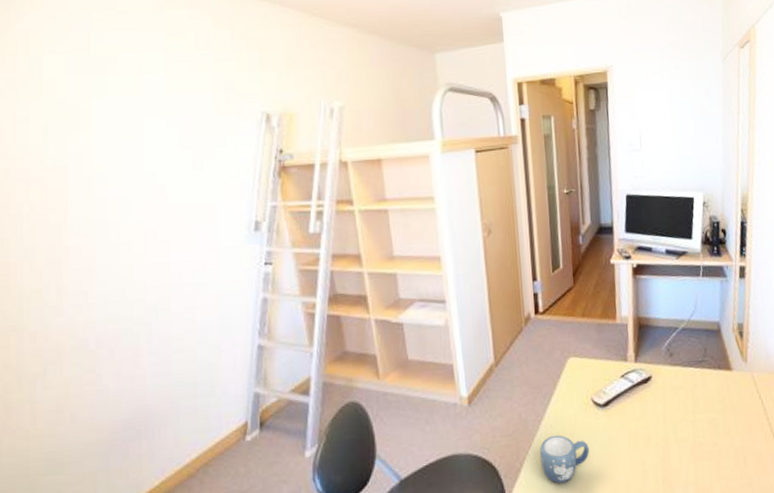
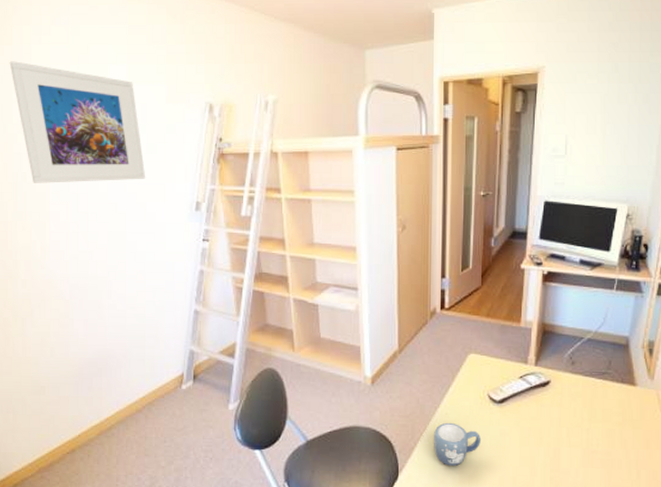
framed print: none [12,73,193,214] -> present [9,61,146,183]

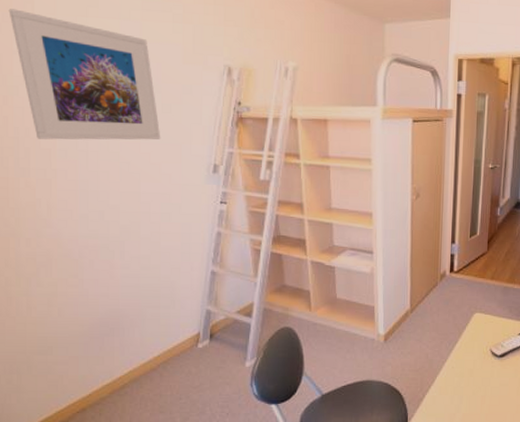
mug: present [434,422,482,466] -> none [440,375,484,414]

